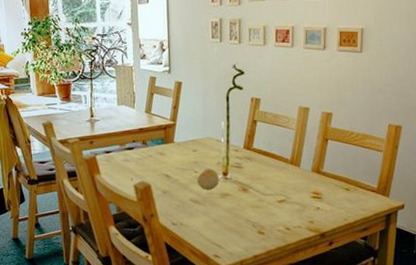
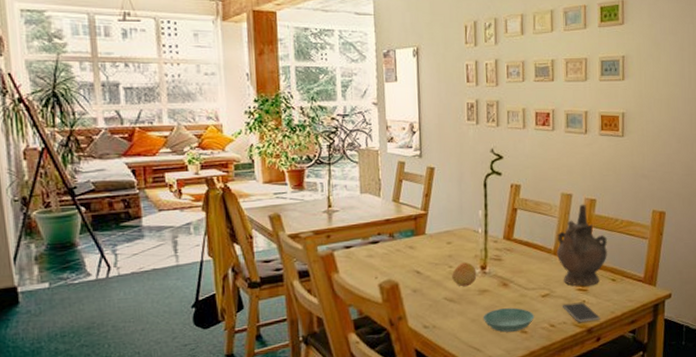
saucer: none [224,211,271,232] -> present [482,307,534,332]
ceremonial vessel: none [293,117,343,195] -> present [556,204,608,287]
smartphone: none [297,208,334,227] -> present [562,302,601,322]

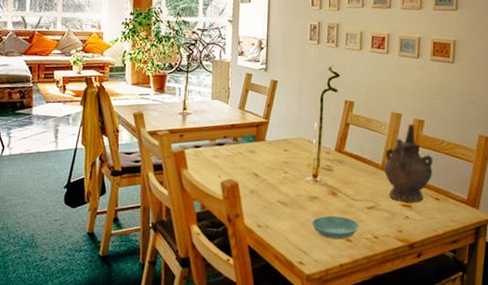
fruit: present [452,262,477,287] -> none [286,170,309,192]
smartphone: present [562,302,601,322] -> none [386,217,423,236]

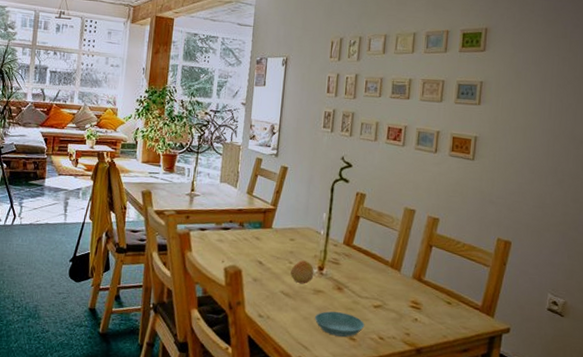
fruit: none [286,170,309,192] -> present [290,260,314,284]
ceremonial vessel: present [384,124,434,203] -> none [394,221,447,305]

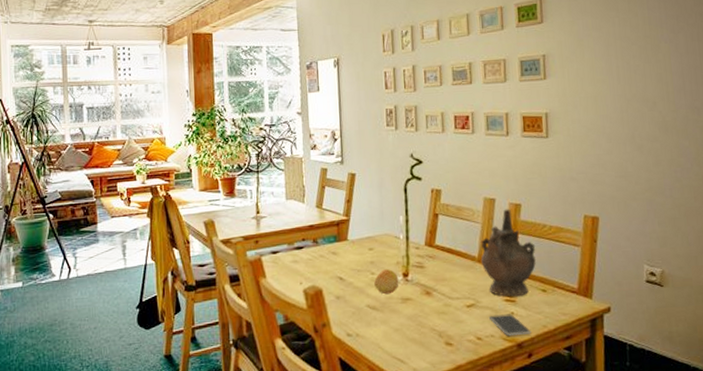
saucer: present [314,311,364,337] -> none [406,317,460,344]
smartphone: none [393,318,432,341] -> present [488,314,532,336]
ceremonial vessel: none [394,221,447,305] -> present [480,209,536,297]

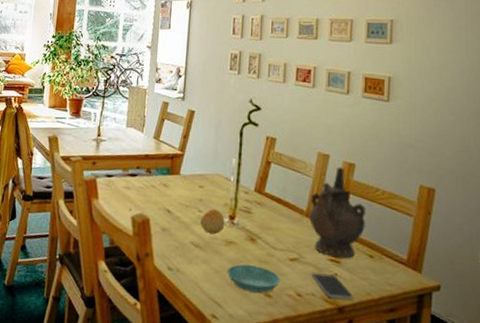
saucer: none [406,317,460,344] -> present [226,264,280,293]

